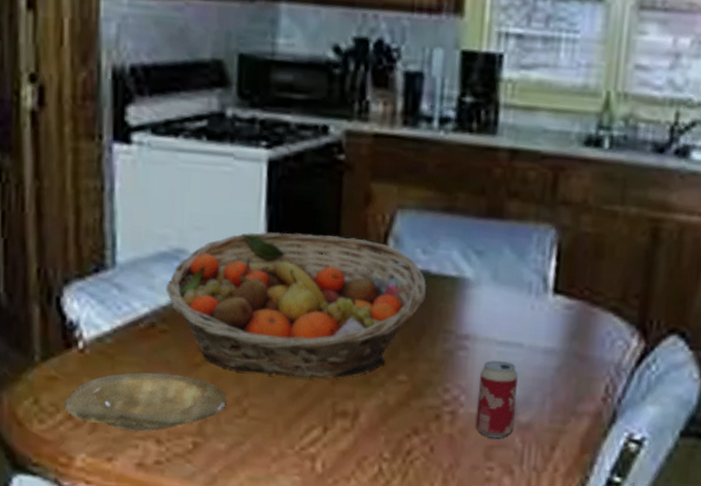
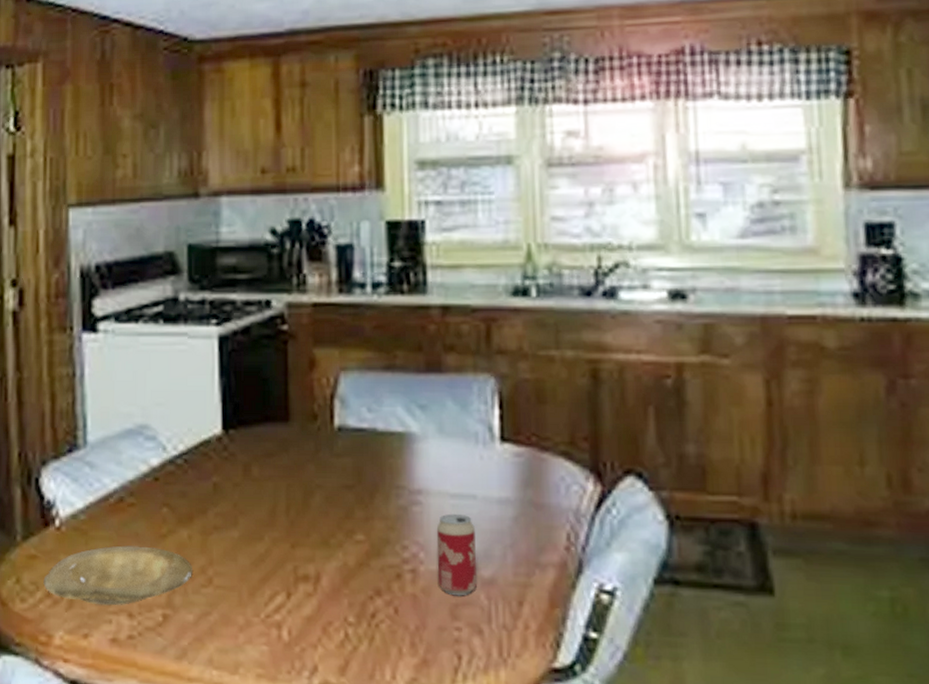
fruit basket: present [165,232,426,379] -> none [132,401,375,544]

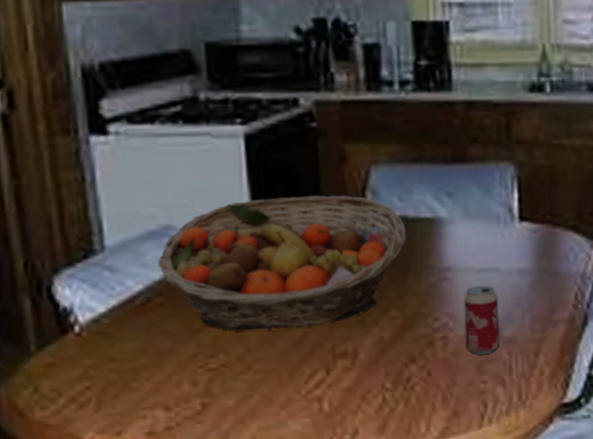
plate: present [43,545,192,606] -> none [66,342,230,403]
fruit basket: none [132,401,375,544] -> present [157,195,406,331]

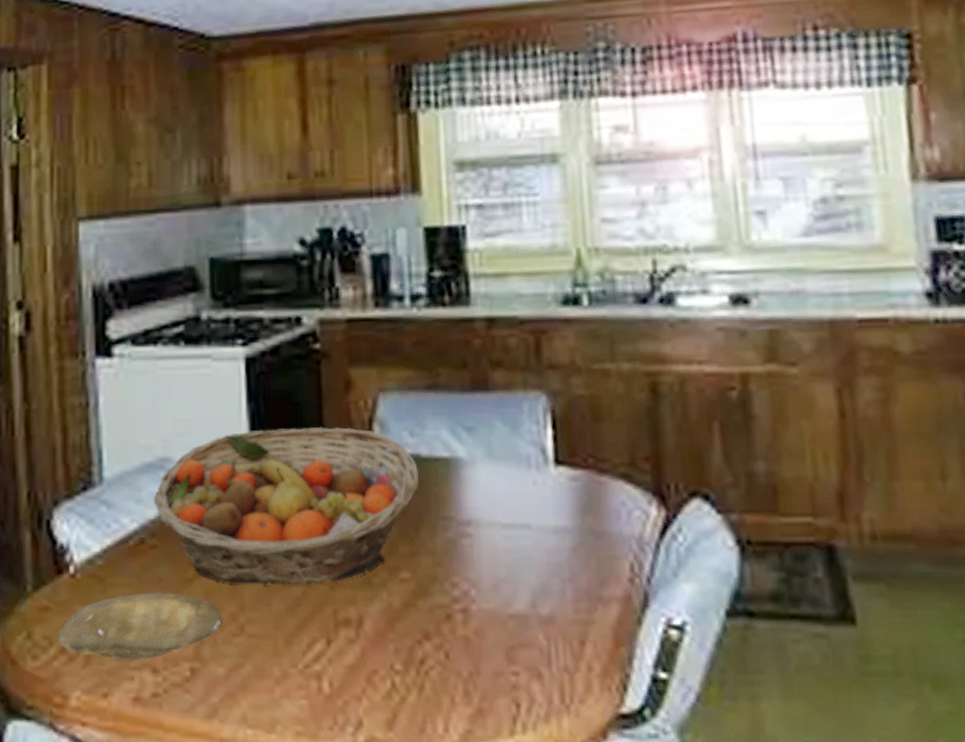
plate: none [66,342,230,403] -> present [57,592,222,661]
beverage can: present [464,285,500,355] -> none [488,545,534,637]

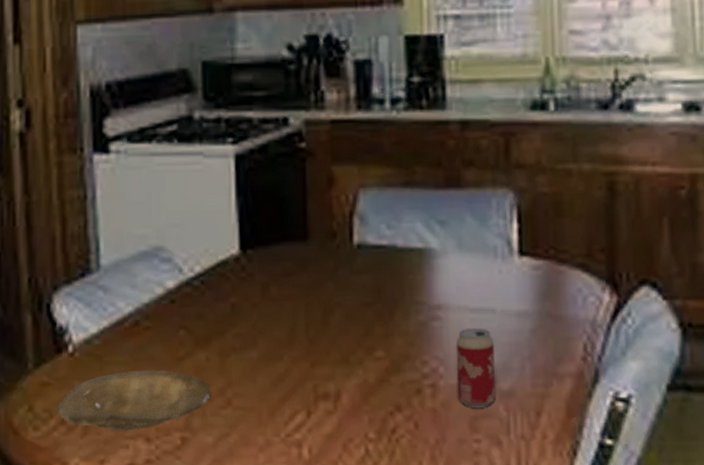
fruit basket: present [153,427,419,586] -> none [147,220,394,363]
beverage can: none [488,545,534,637] -> present [456,327,496,409]

